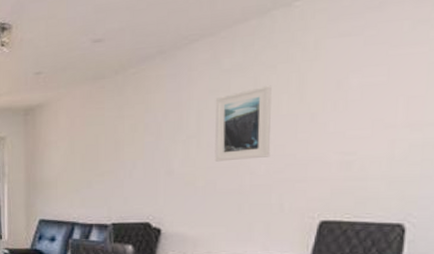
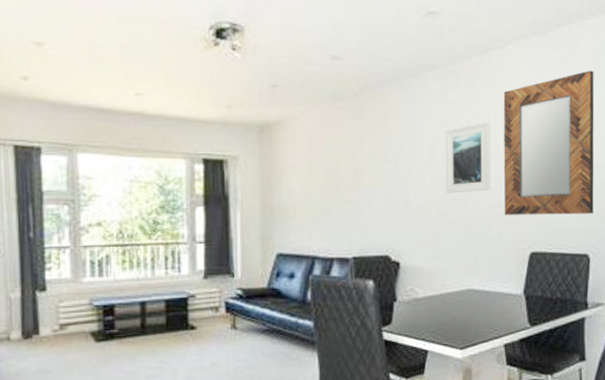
home mirror: none [287,14,421,182] -> present [503,70,594,215]

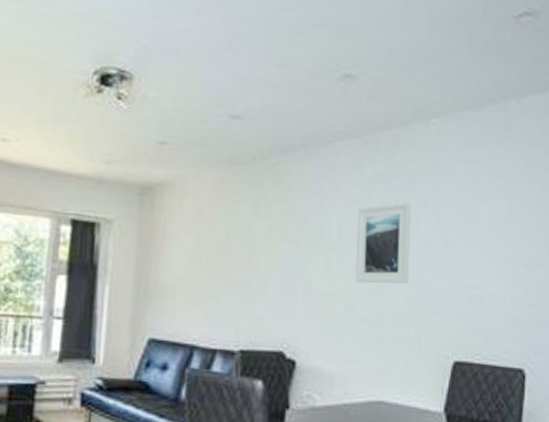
home mirror: present [503,70,594,215] -> none [424,153,533,321]

